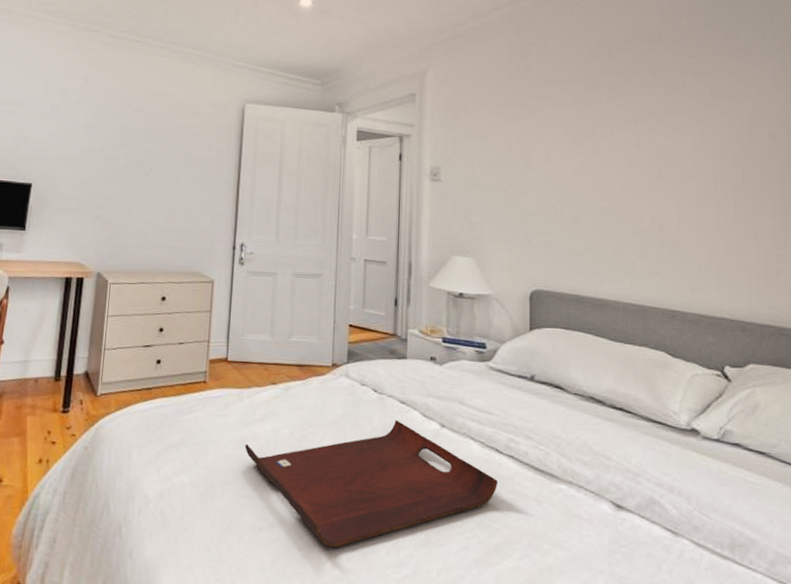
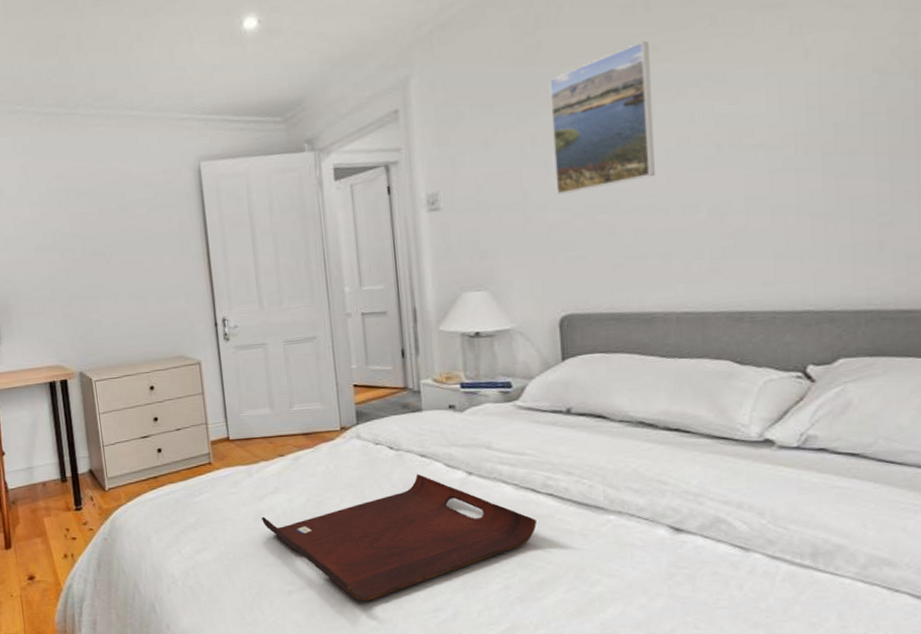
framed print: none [535,79,611,187] -> present [549,41,655,195]

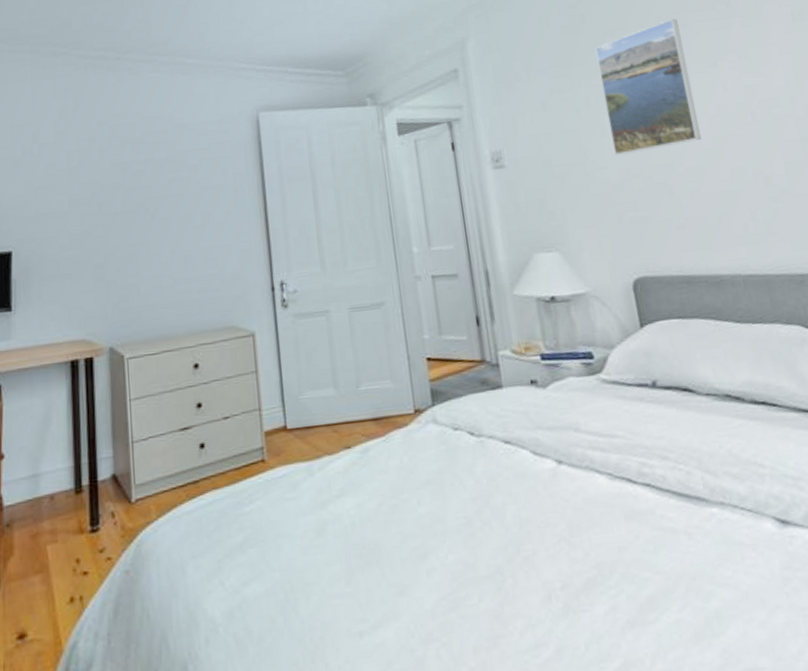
serving tray: present [262,473,537,602] -> none [325,464,638,641]

